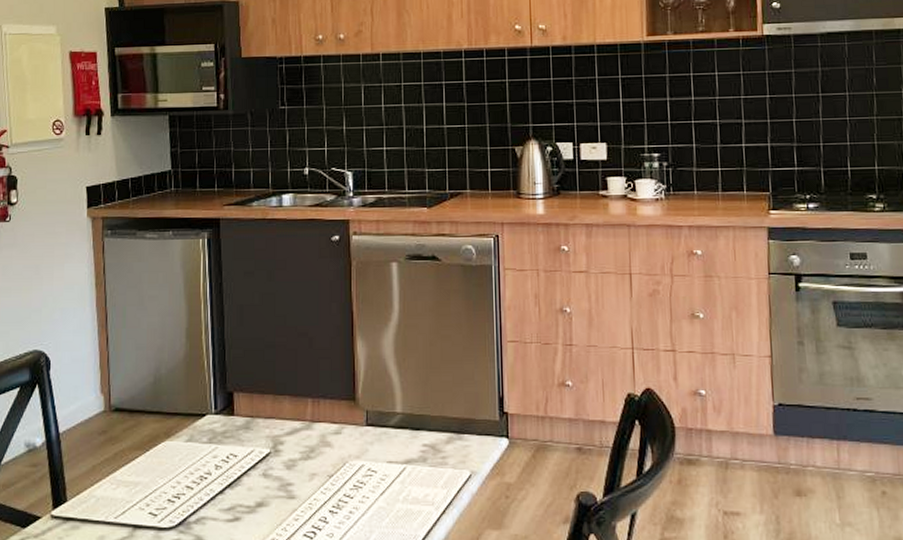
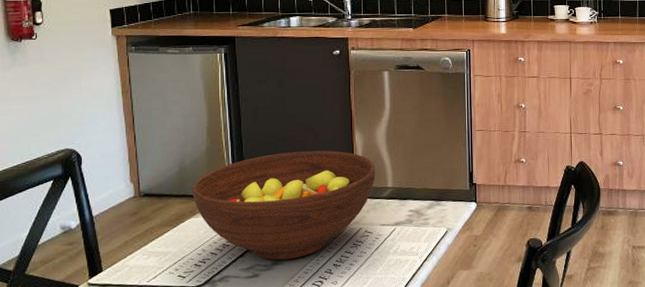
fruit bowl: none [168,361,381,501] -> present [192,150,376,260]

